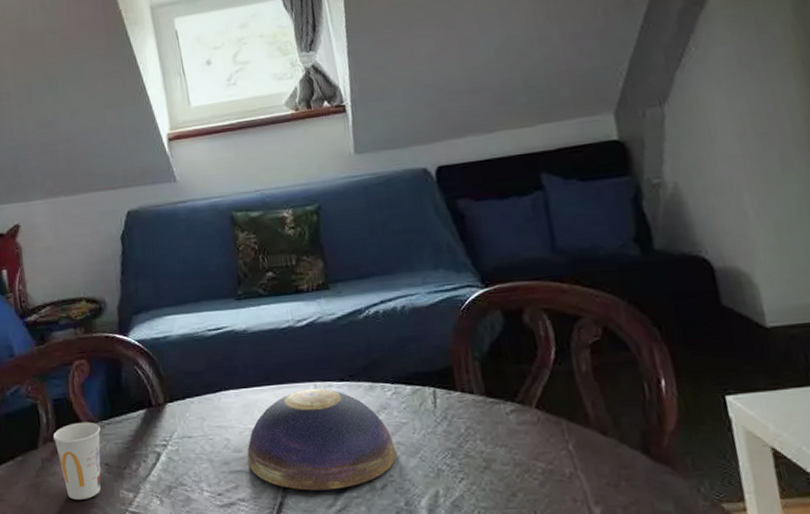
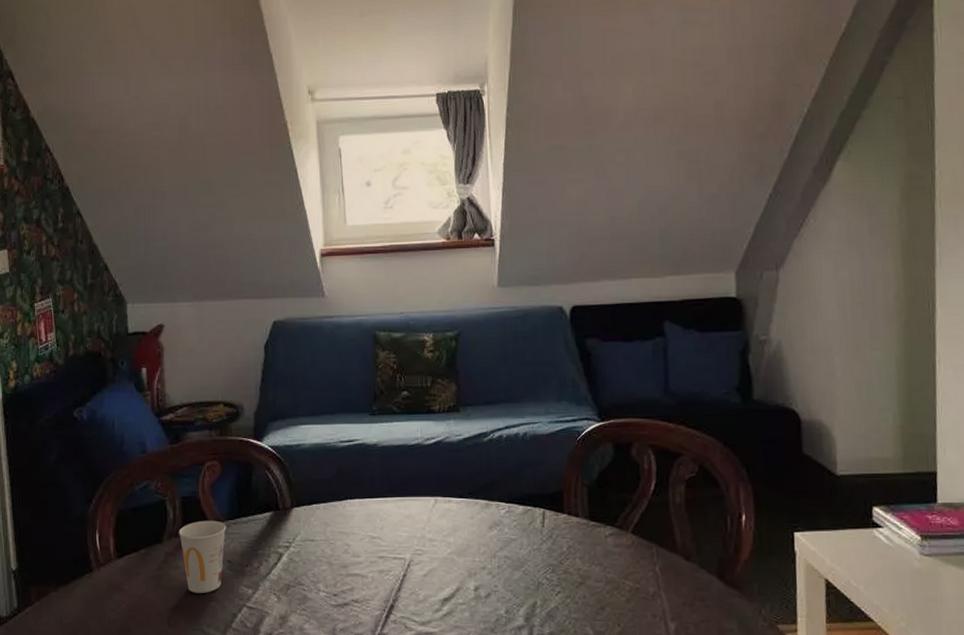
decorative bowl: present [247,388,397,491] -> none [365,502,503,596]

